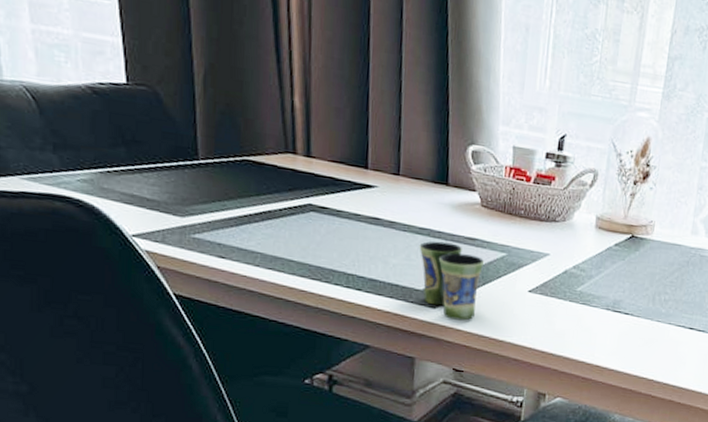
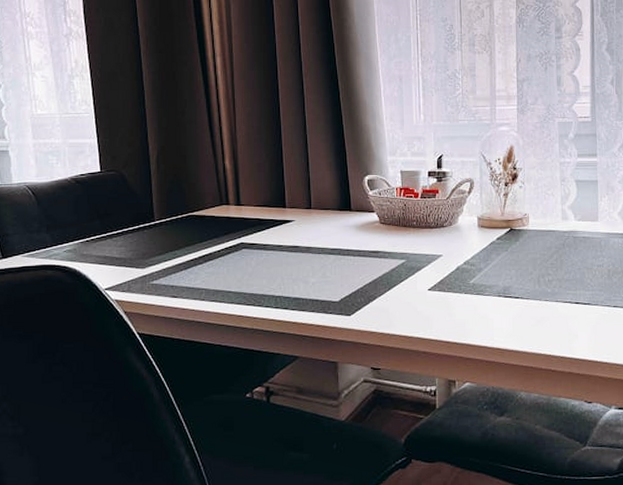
cup: present [419,241,485,321] -> none [332,258,388,324]

